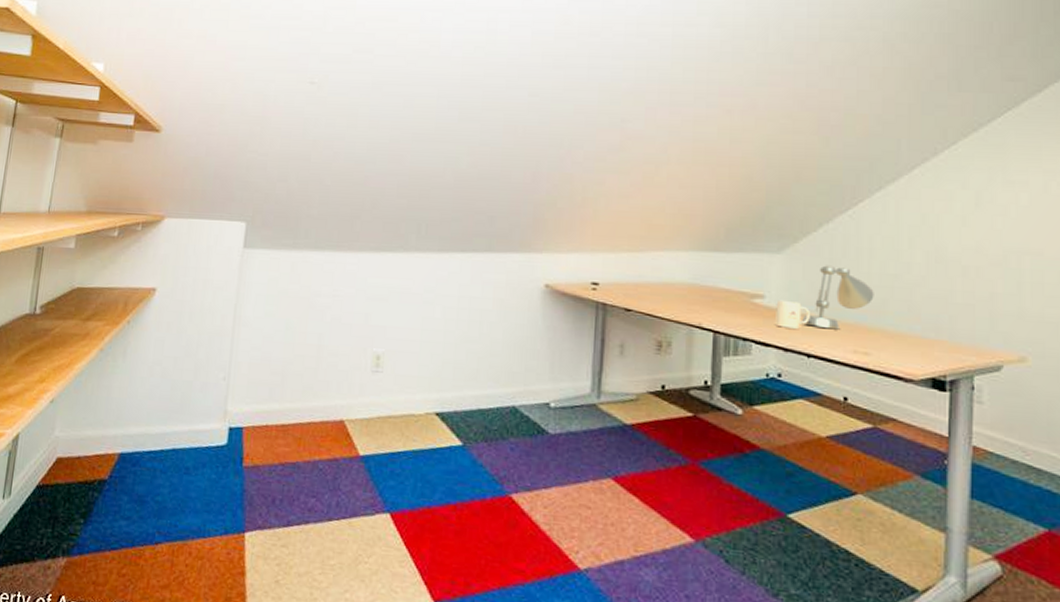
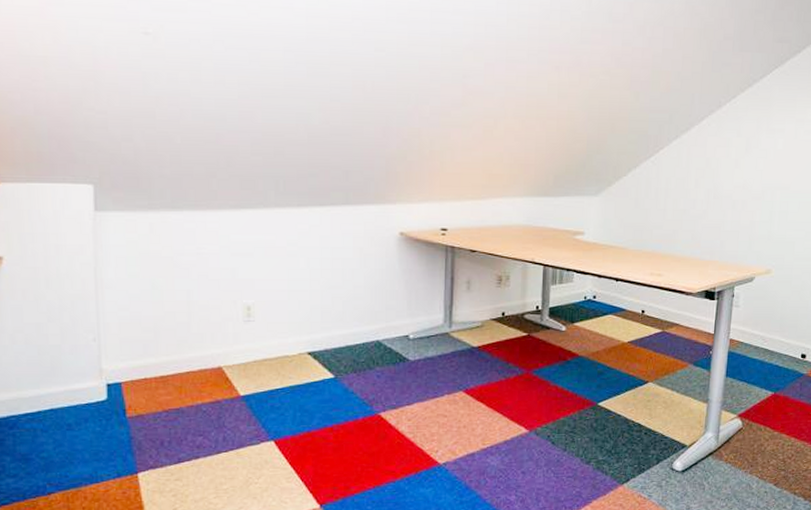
mug: present [774,299,810,330] -> none [591,235,619,260]
desk lamp: present [802,265,874,330] -> none [612,204,668,257]

